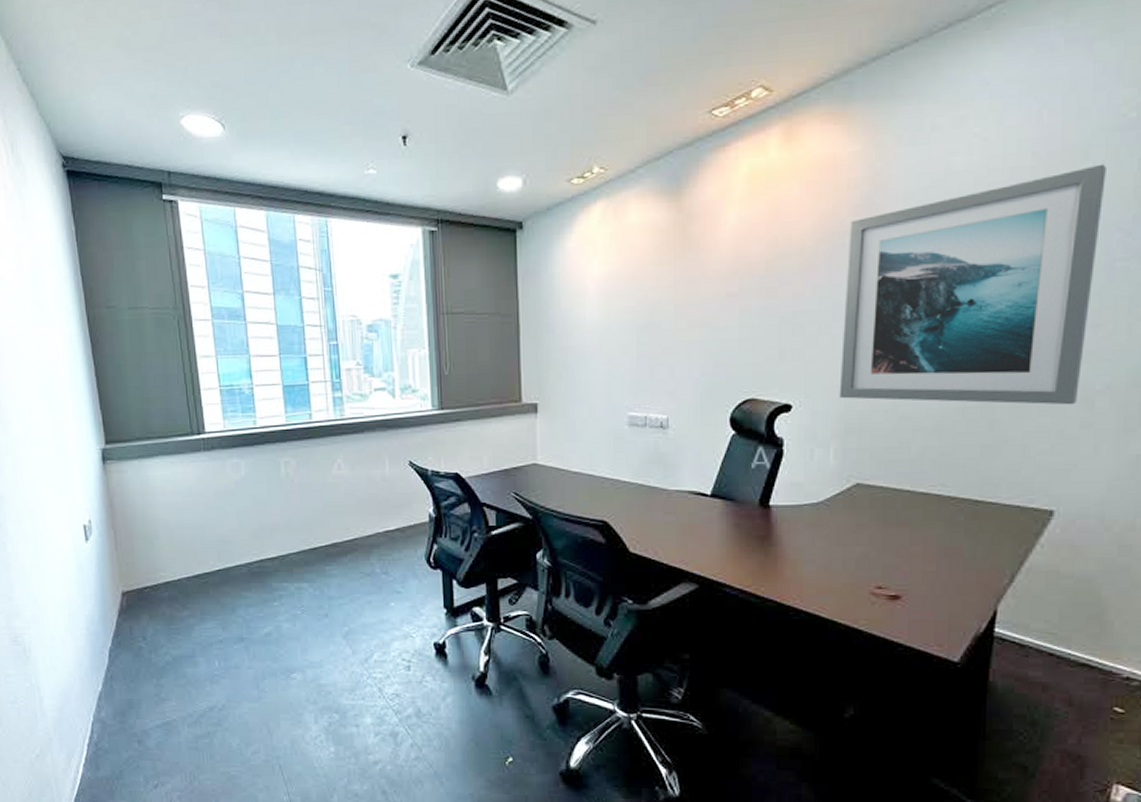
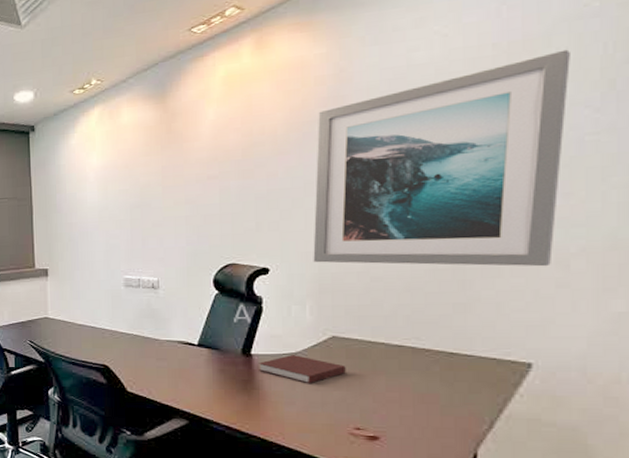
notebook: none [777,505,869,539] -> present [259,355,346,384]

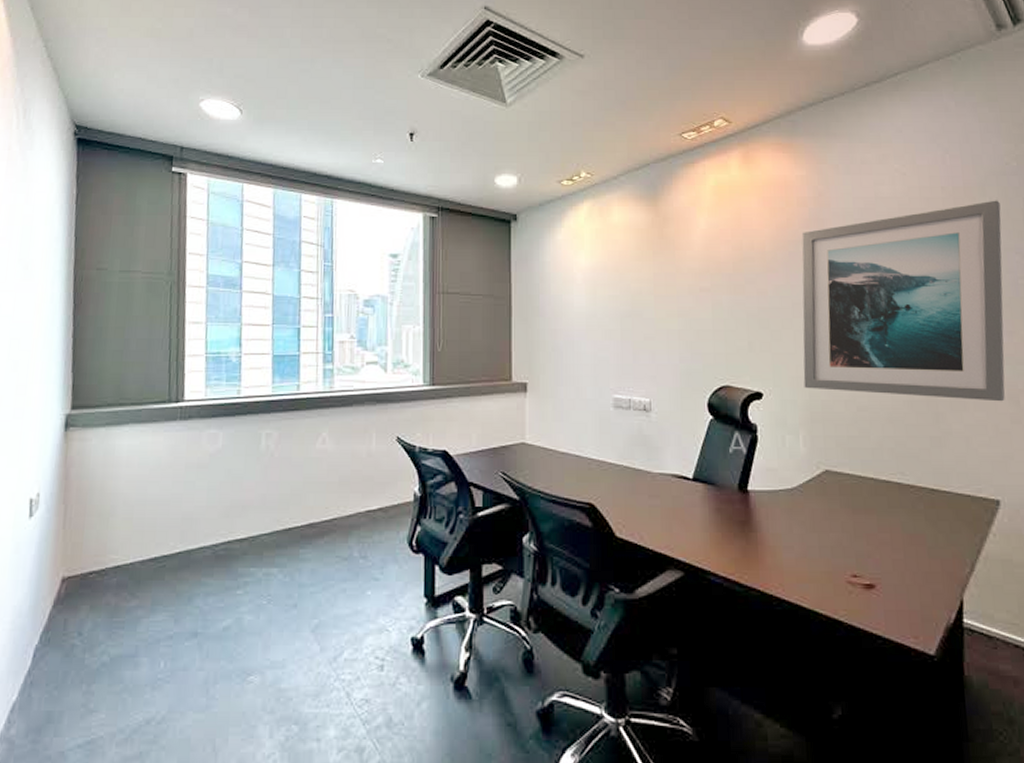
notebook: present [259,355,346,384] -> none [756,491,840,525]

